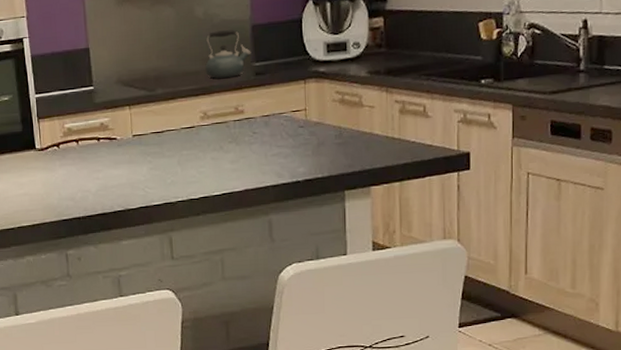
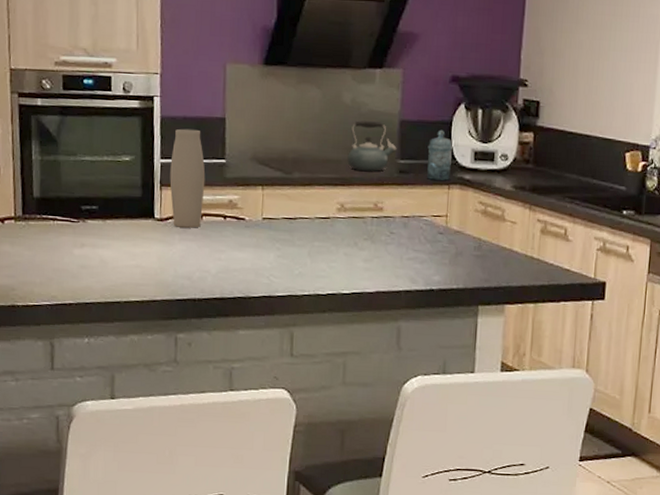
vase: none [44,62,78,154] -> present [170,128,206,228]
canister: none [280,28,306,77] -> present [427,129,453,181]

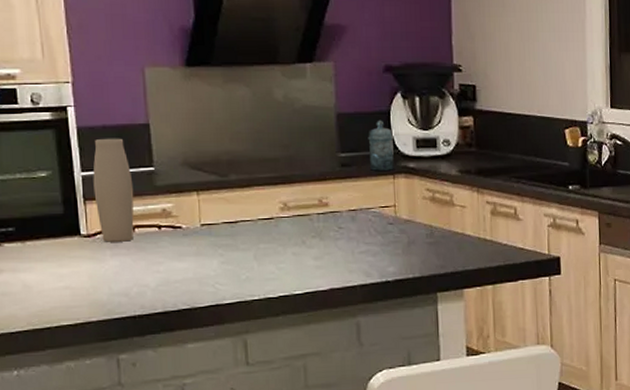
kettle: present [347,121,397,171] -> none [285,117,336,167]

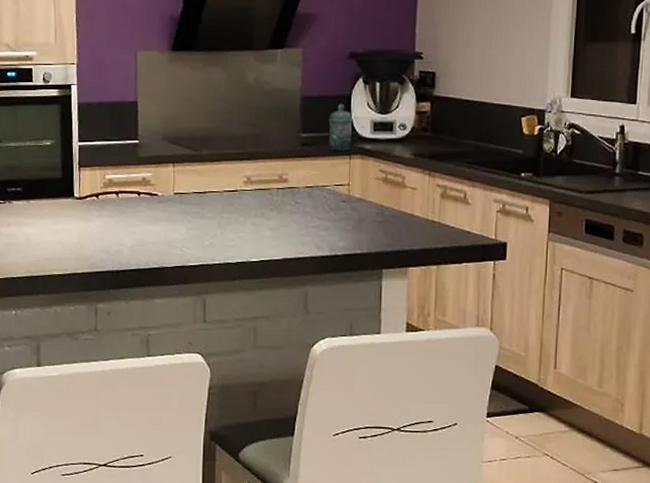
vase: present [93,138,134,242] -> none [87,113,120,205]

